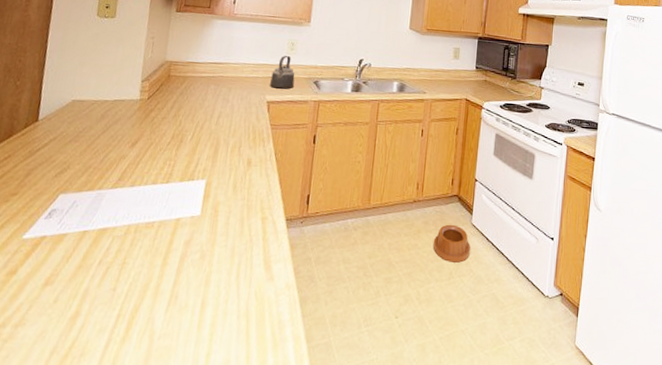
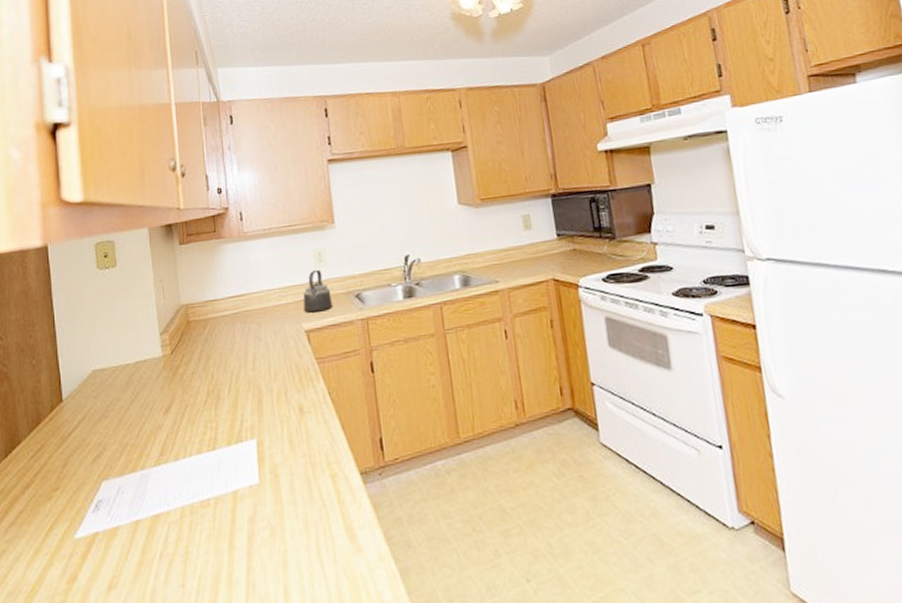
pet bowl: present [433,224,470,263] -> none [554,447,608,499]

